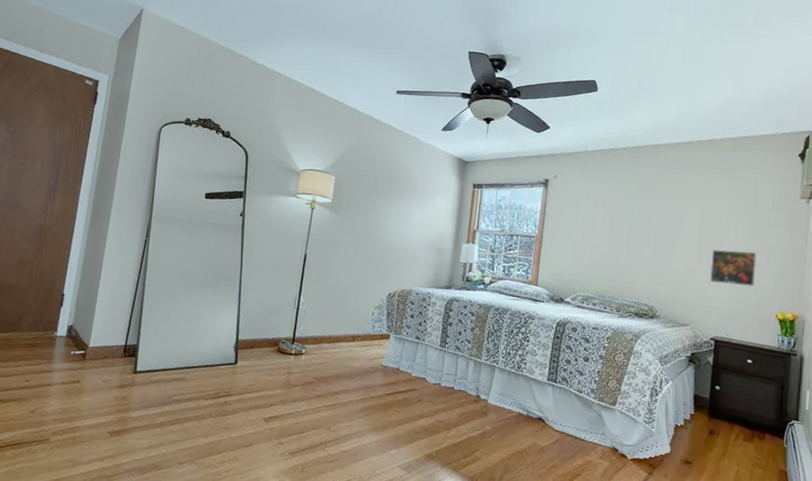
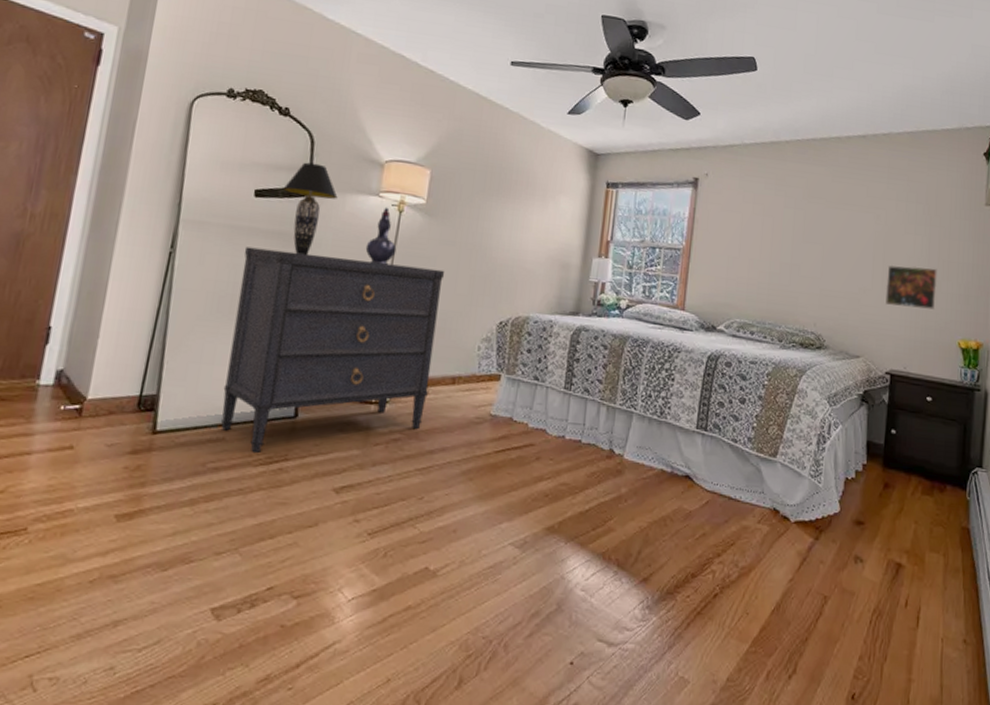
dresser: none [181,236,346,390] -> present [220,247,444,454]
table lamp: none [225,172,266,242] -> present [282,162,338,255]
decorative vase: none [286,205,310,249] -> present [365,207,397,265]

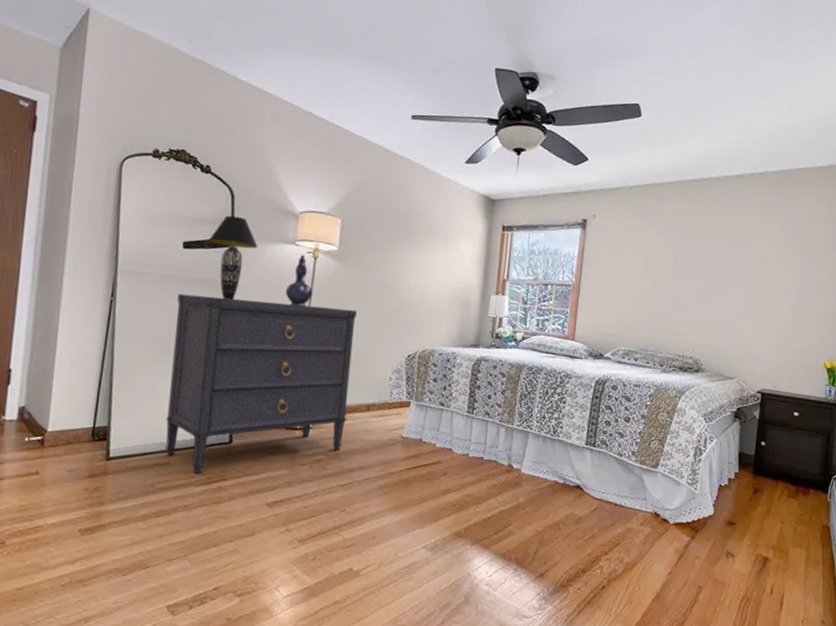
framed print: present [885,264,938,310] -> none [758,294,807,334]

